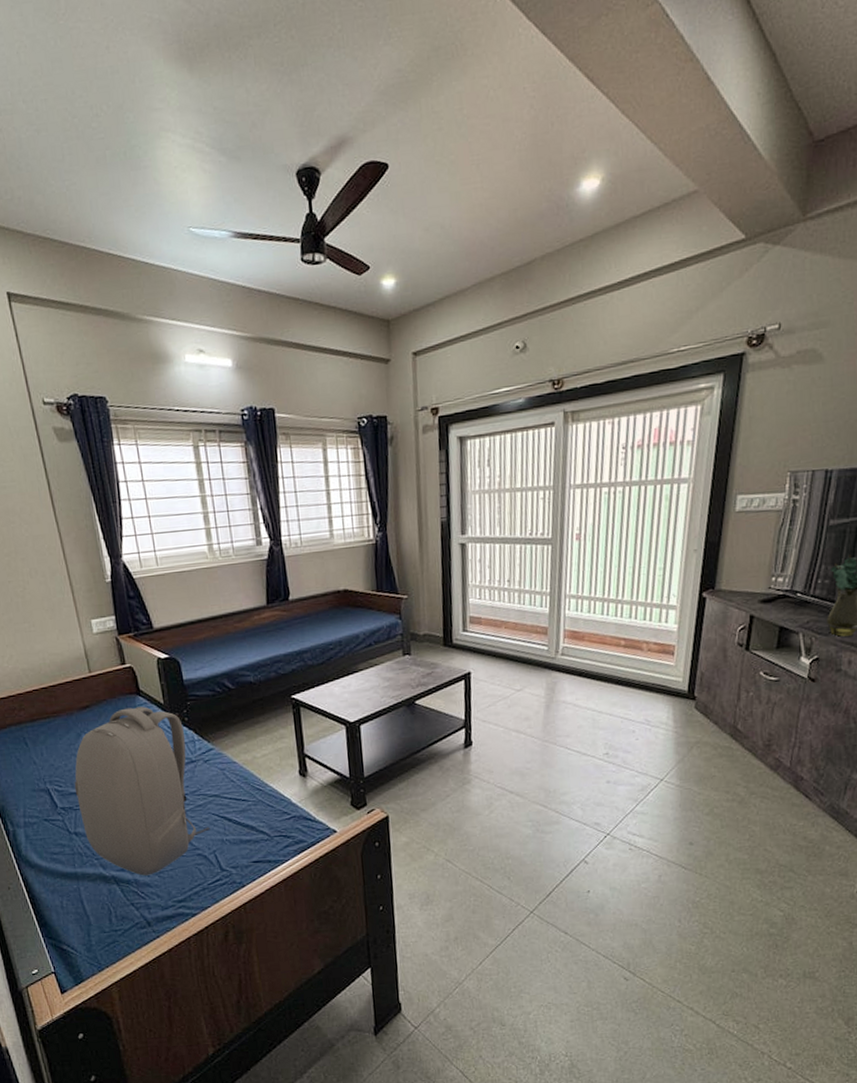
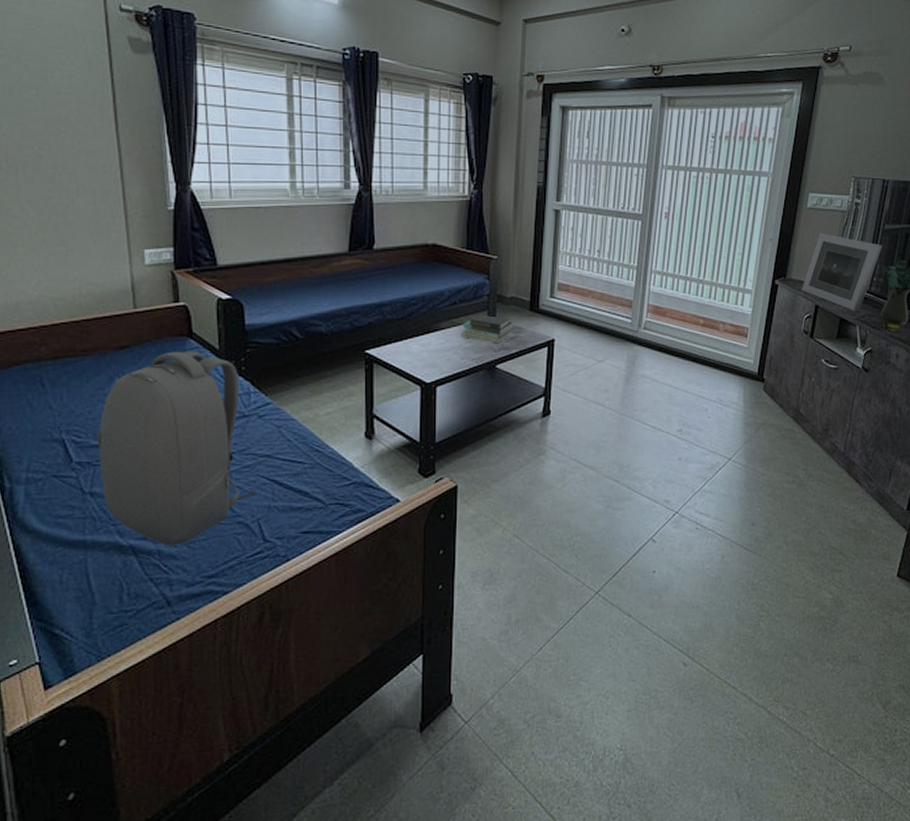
books: none [379,653,429,681] -> present [461,314,514,344]
picture frame: none [733,536,827,619] -> present [802,233,882,313]

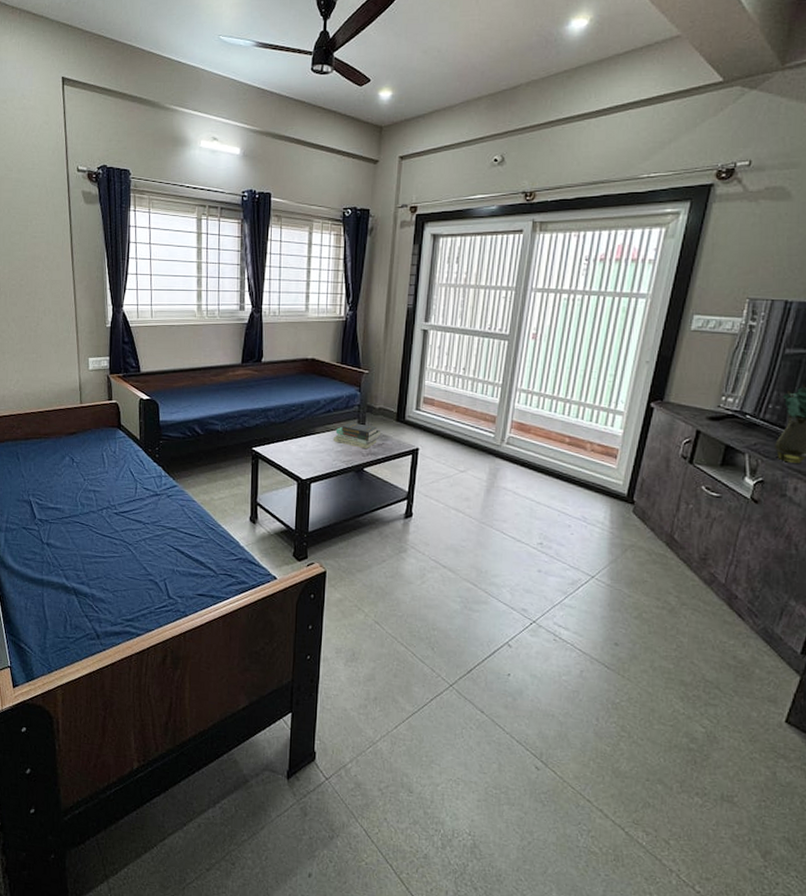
backpack: present [97,351,256,546] -> none [52,439,164,592]
picture frame: present [802,233,882,313] -> none [681,356,781,441]

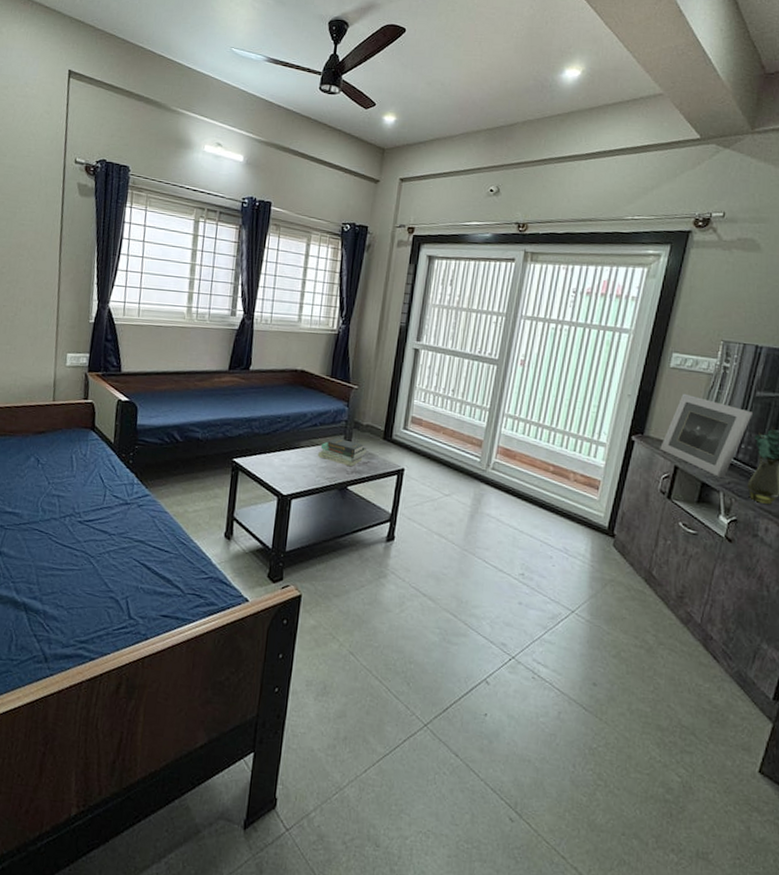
picture frame: none [681,356,781,441] -> present [660,393,752,479]

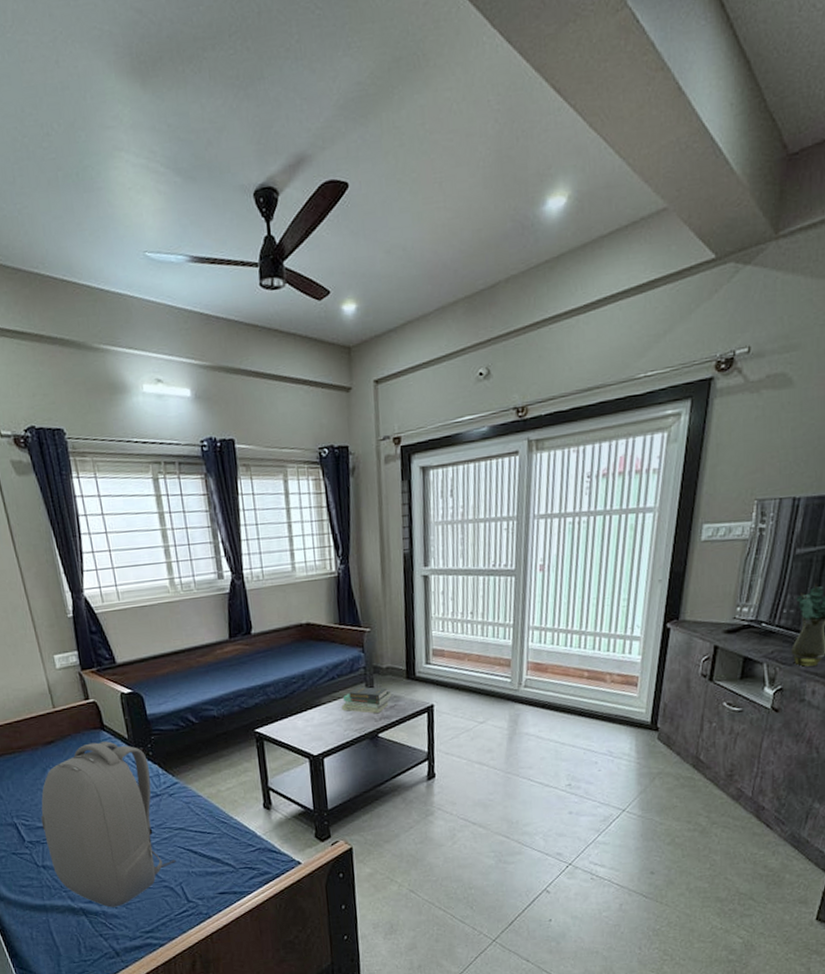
backpack: none [8,440,128,609] -> present [40,741,176,908]
picture frame: present [660,393,752,479] -> none [697,566,793,649]

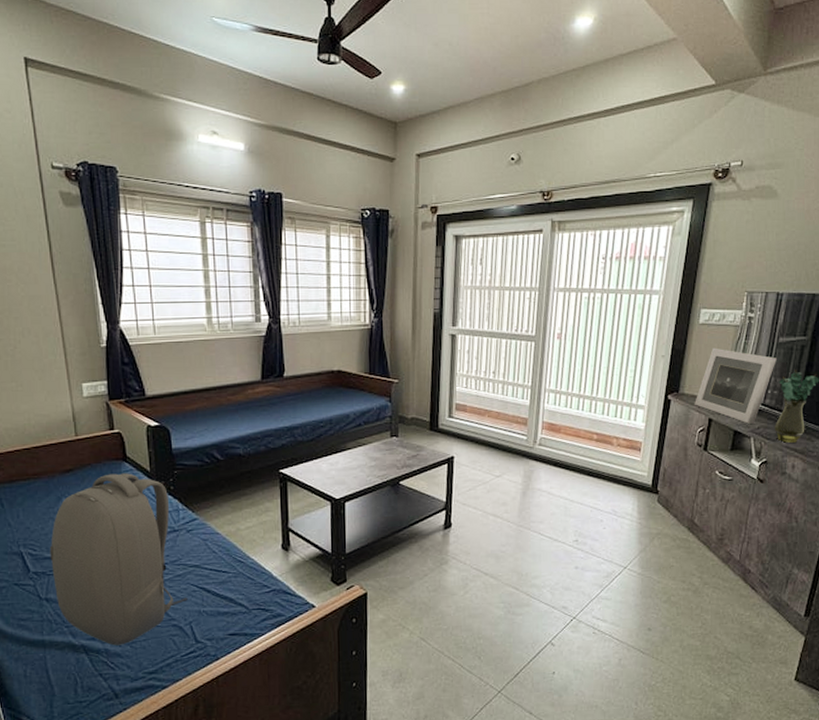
books: present [342,686,392,714] -> none [366,434,415,462]
picture frame: none [697,566,793,649] -> present [695,347,777,425]

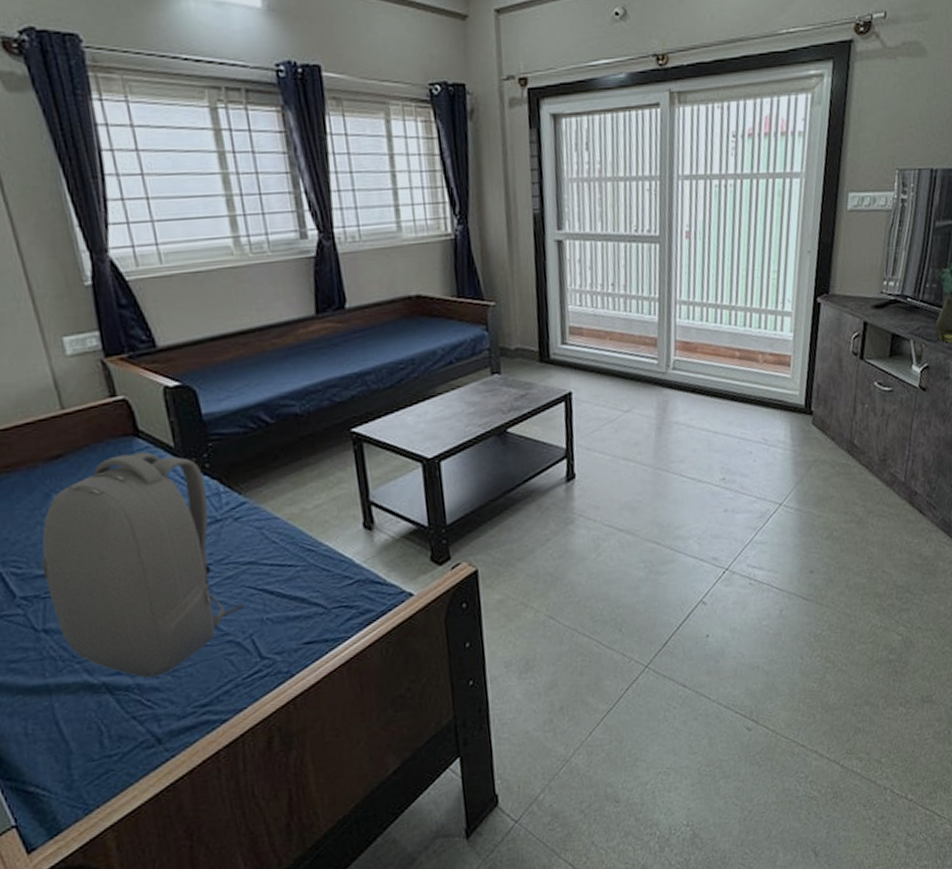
picture frame: present [695,347,777,425] -> none [847,237,934,326]

